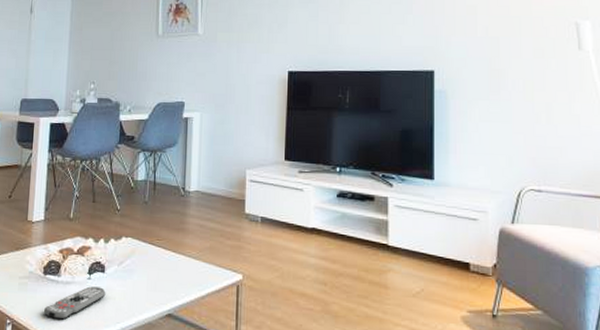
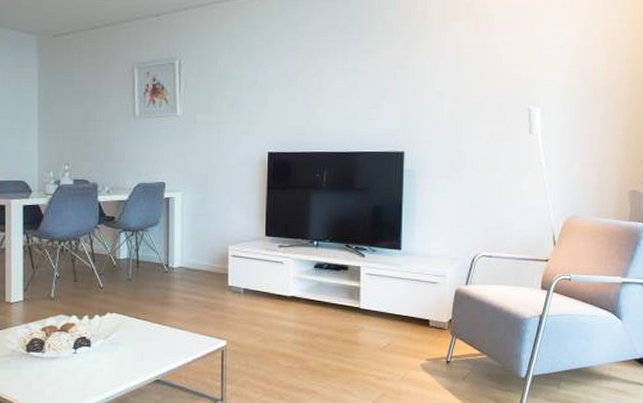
remote control: present [43,286,106,320] -> none [29,360,93,392]

